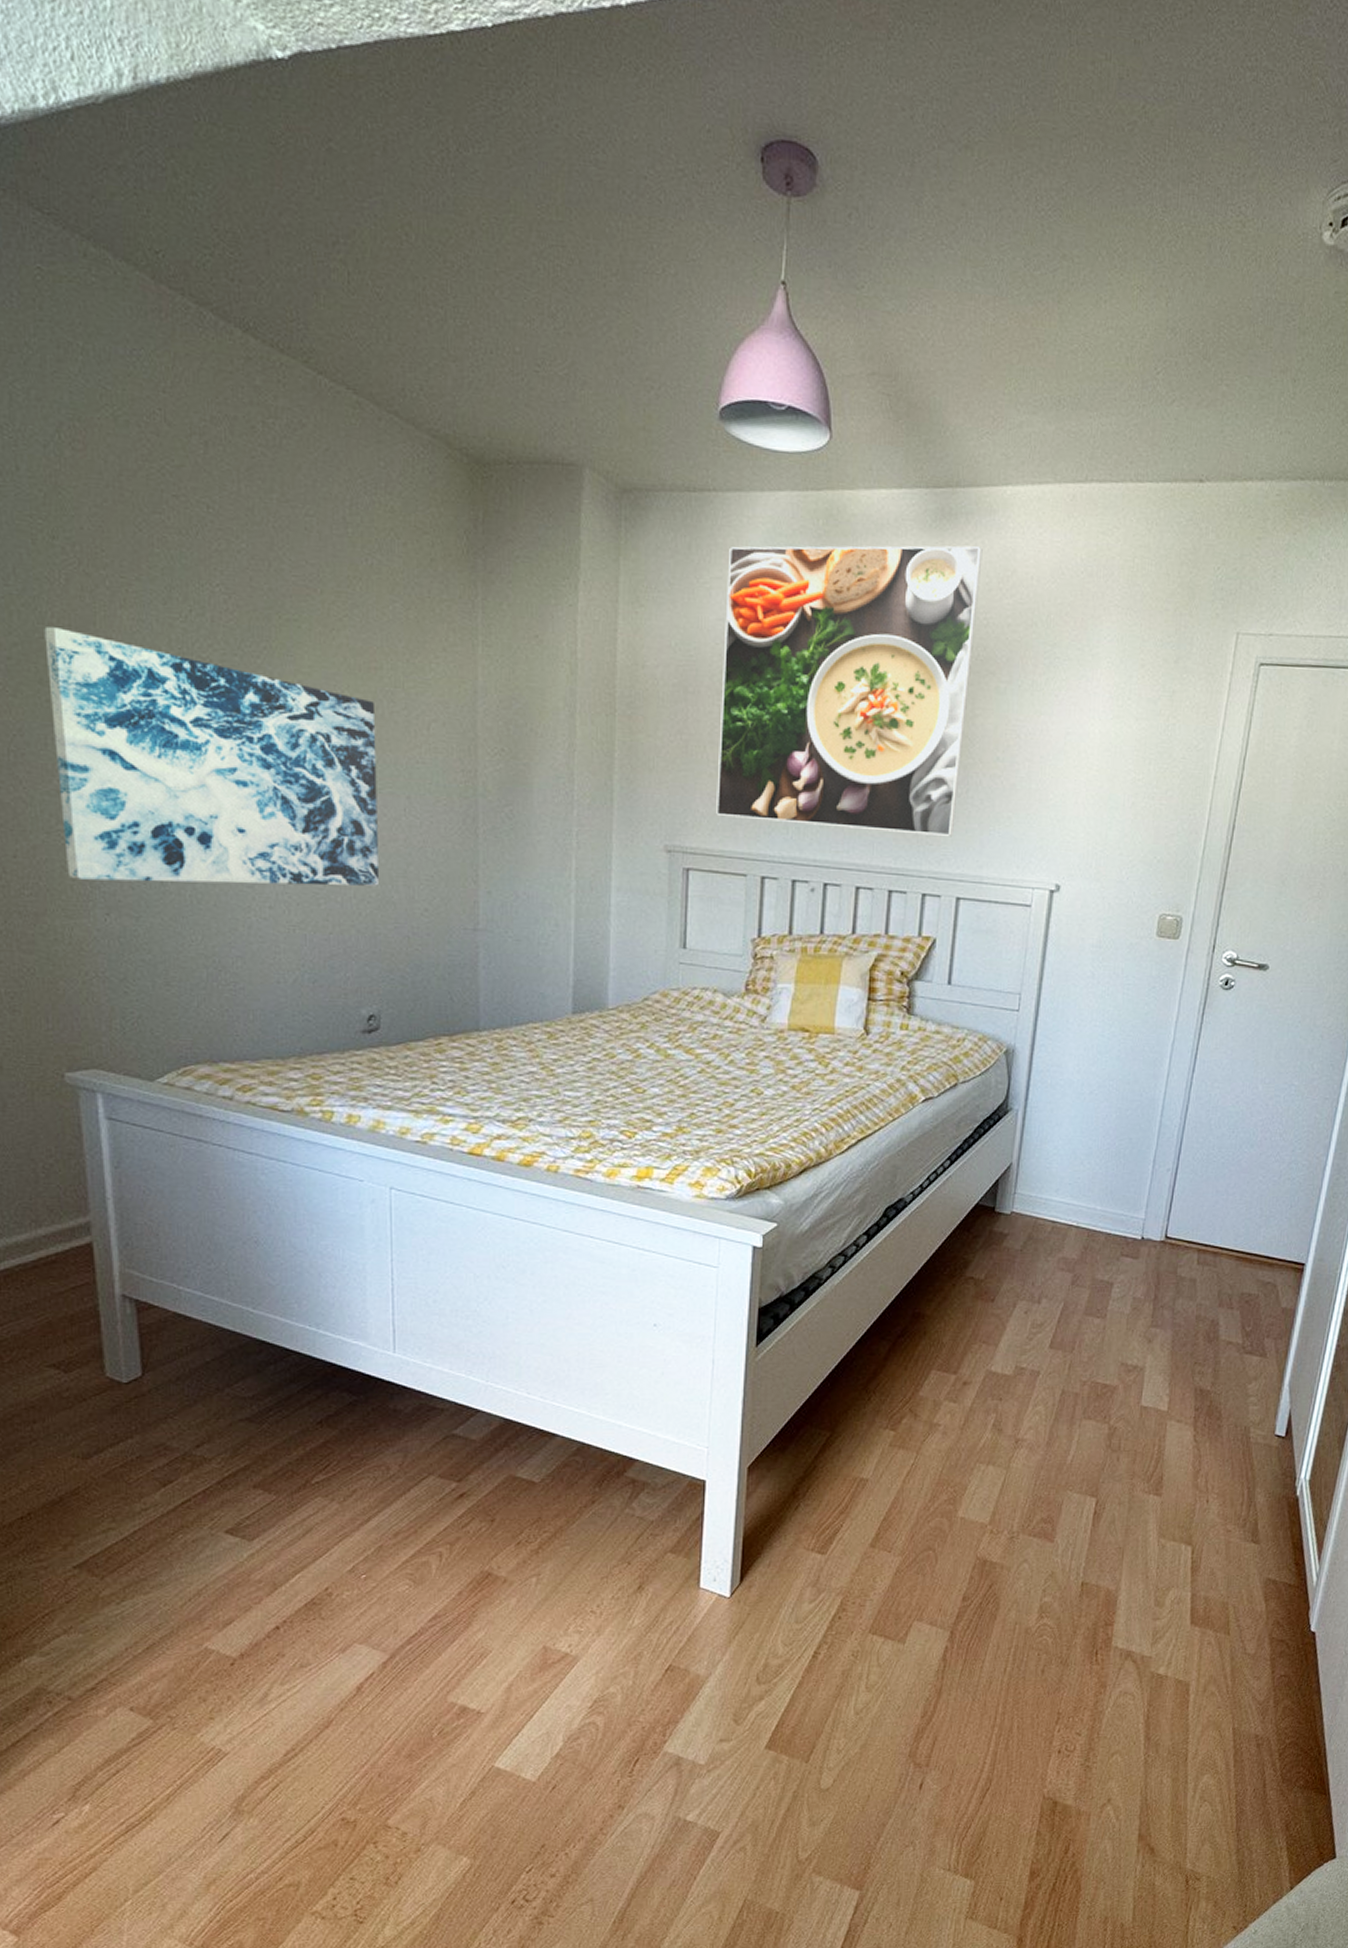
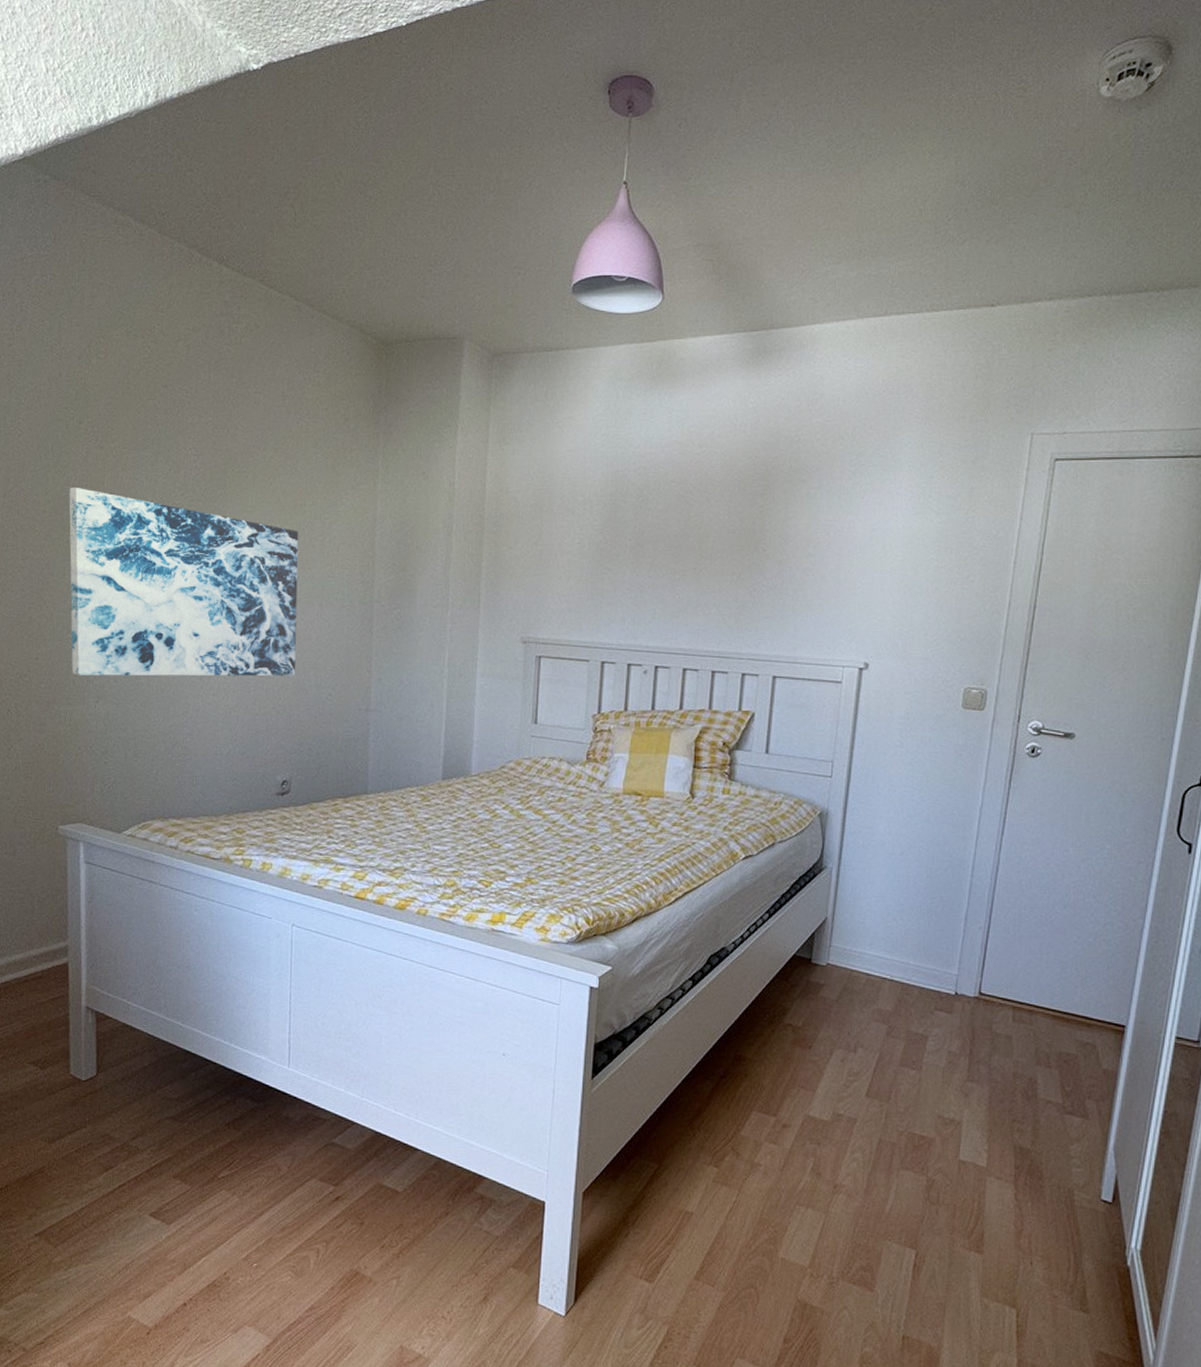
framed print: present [716,545,983,838] -> none [564,377,794,624]

